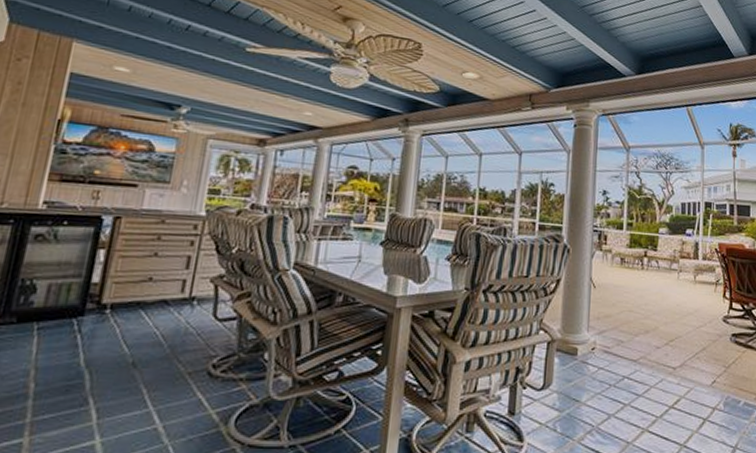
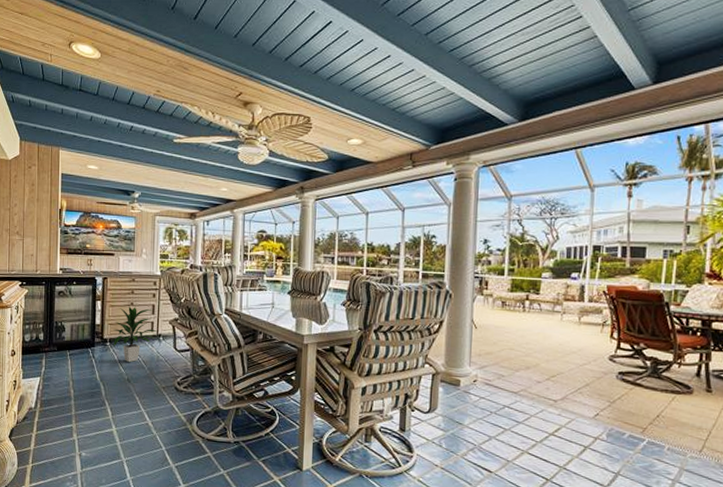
indoor plant: none [112,257,192,339] -> present [110,306,158,363]

